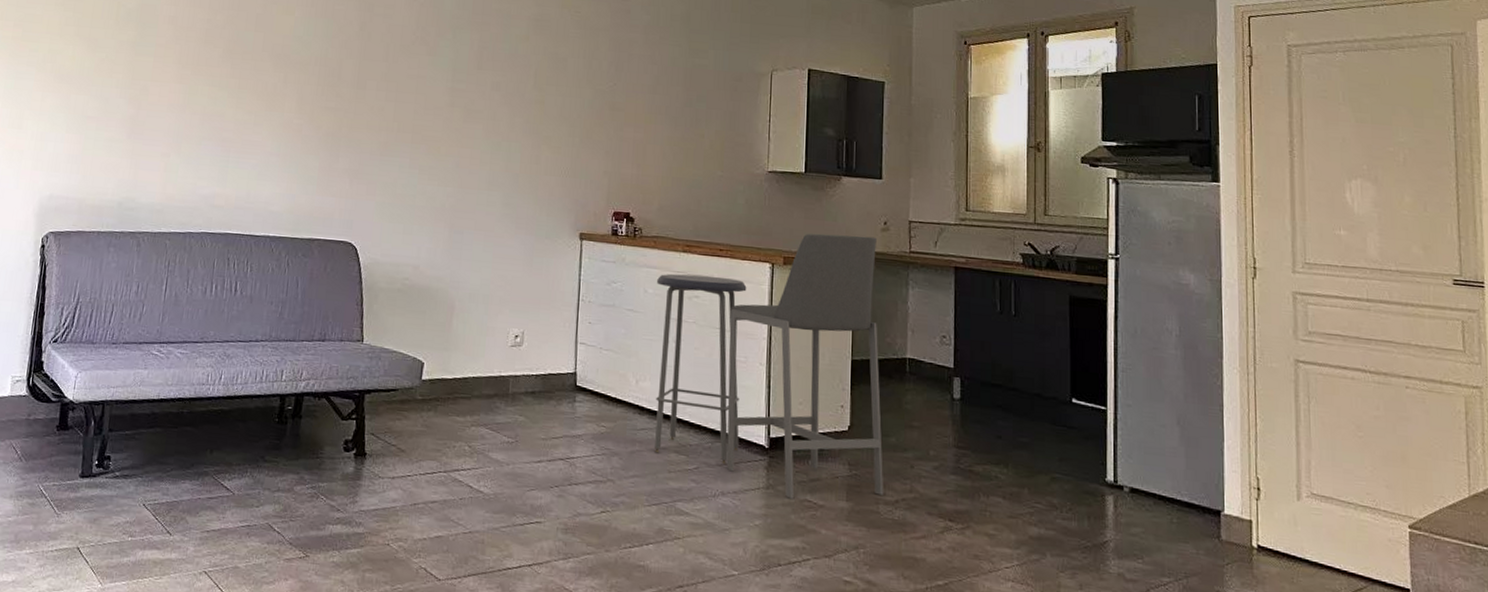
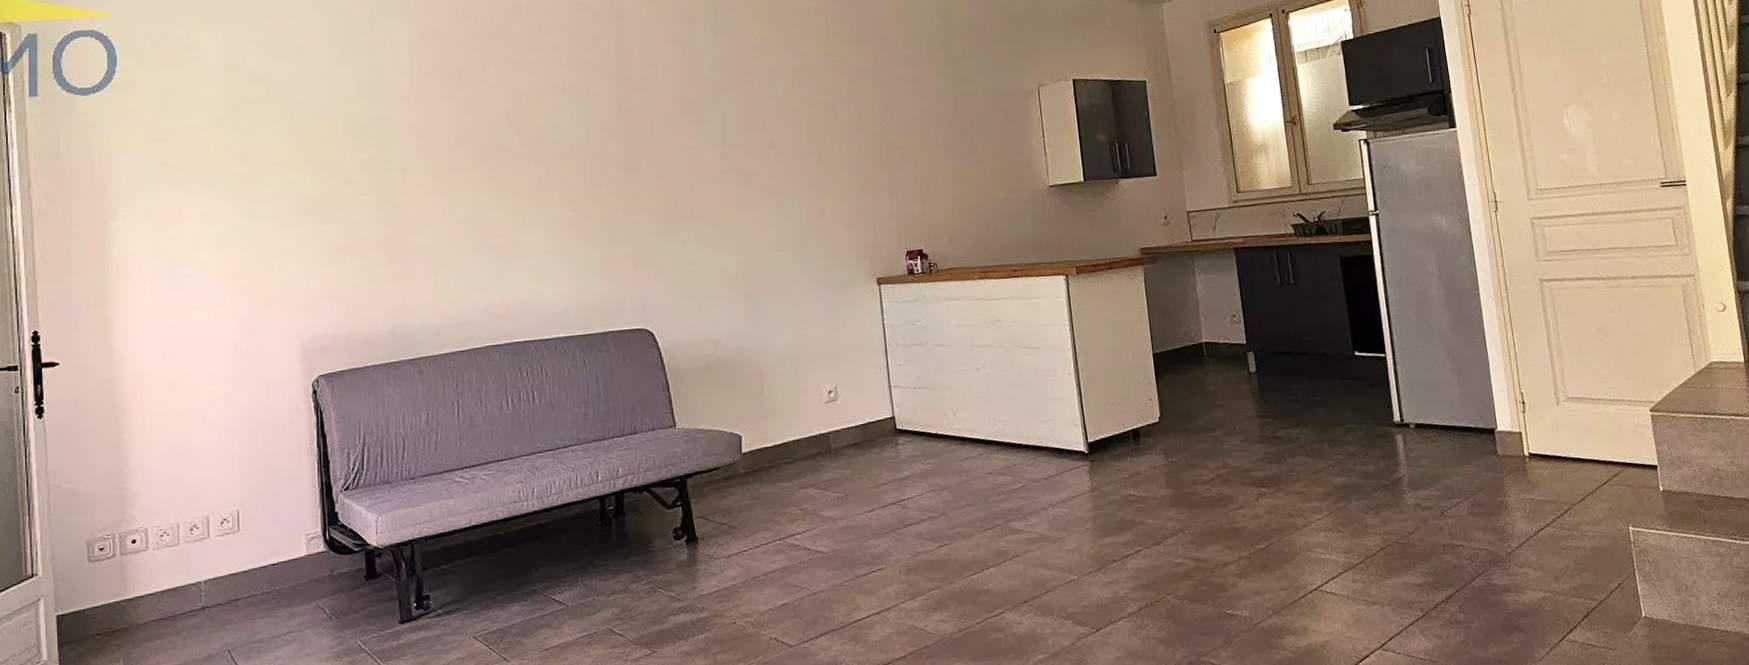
bar stool: present [653,273,747,464] -> none [959,296,1061,479]
bar stool: present [726,233,884,499] -> none [1033,232,1200,497]

